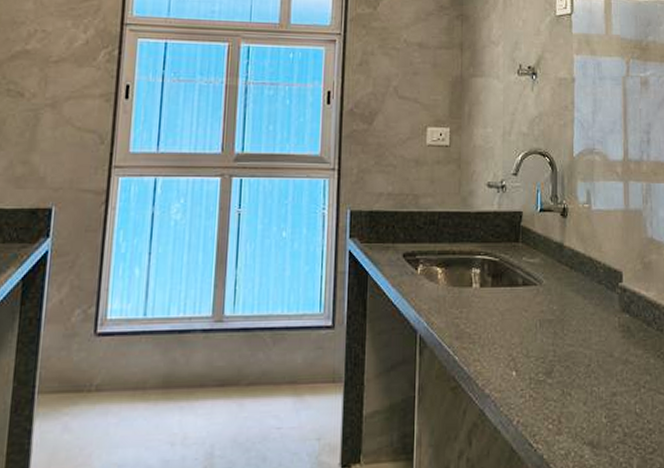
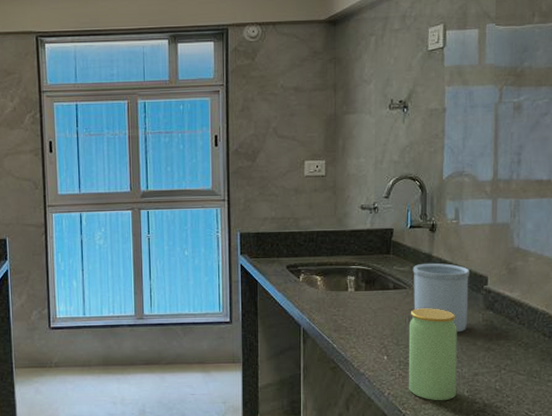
jar: none [539,310,593,431] -> present [408,308,457,401]
utensil holder: none [543,255,604,341] -> present [413,263,469,333]

